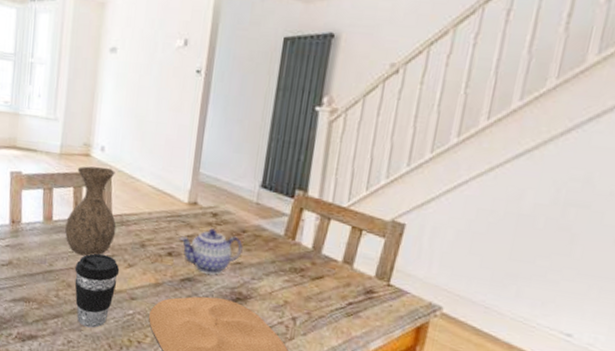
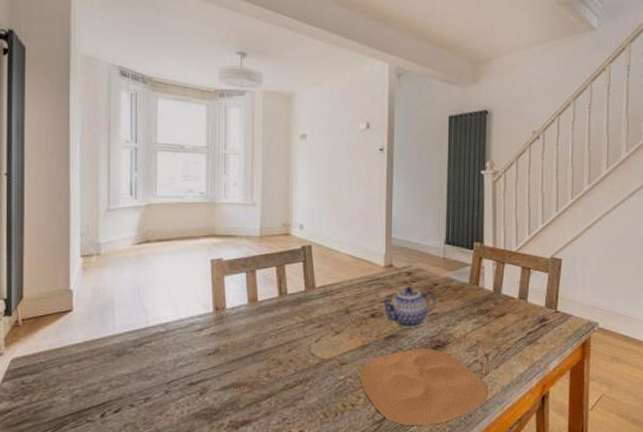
vase: present [65,166,117,256] -> none [271,244,321,331]
coffee cup: present [74,253,120,328] -> none [284,326,328,401]

